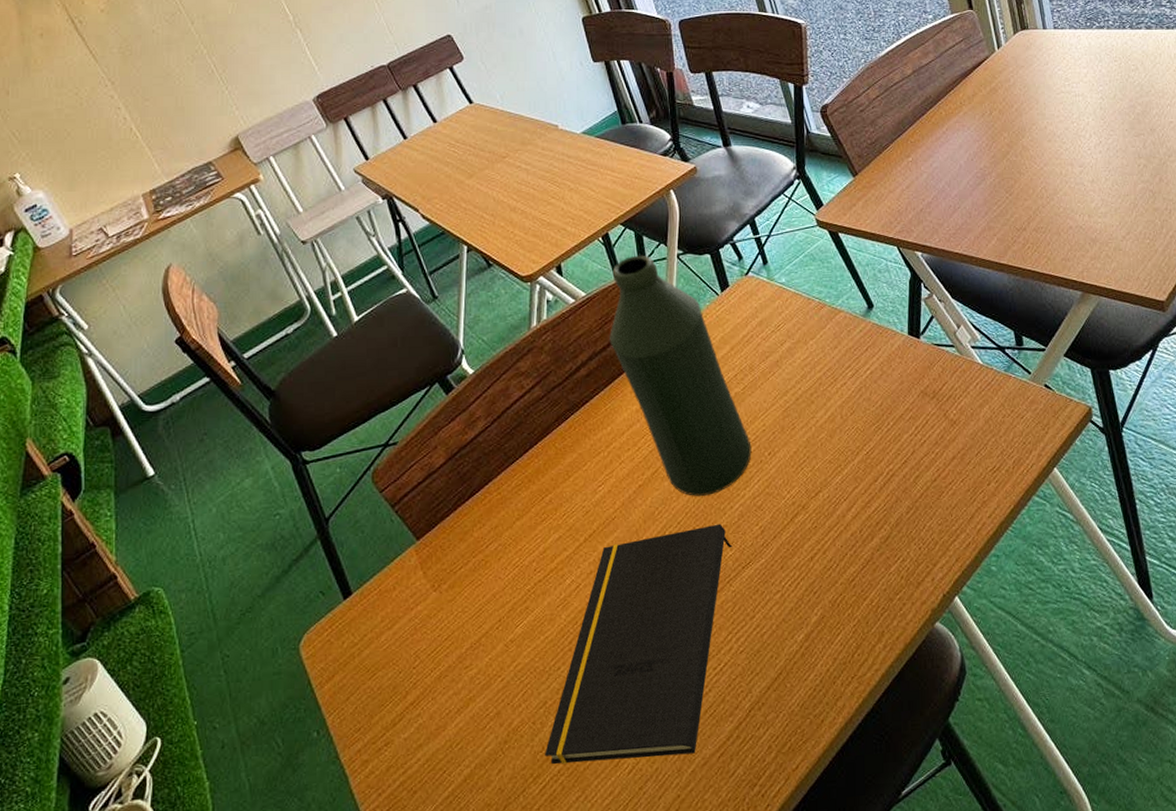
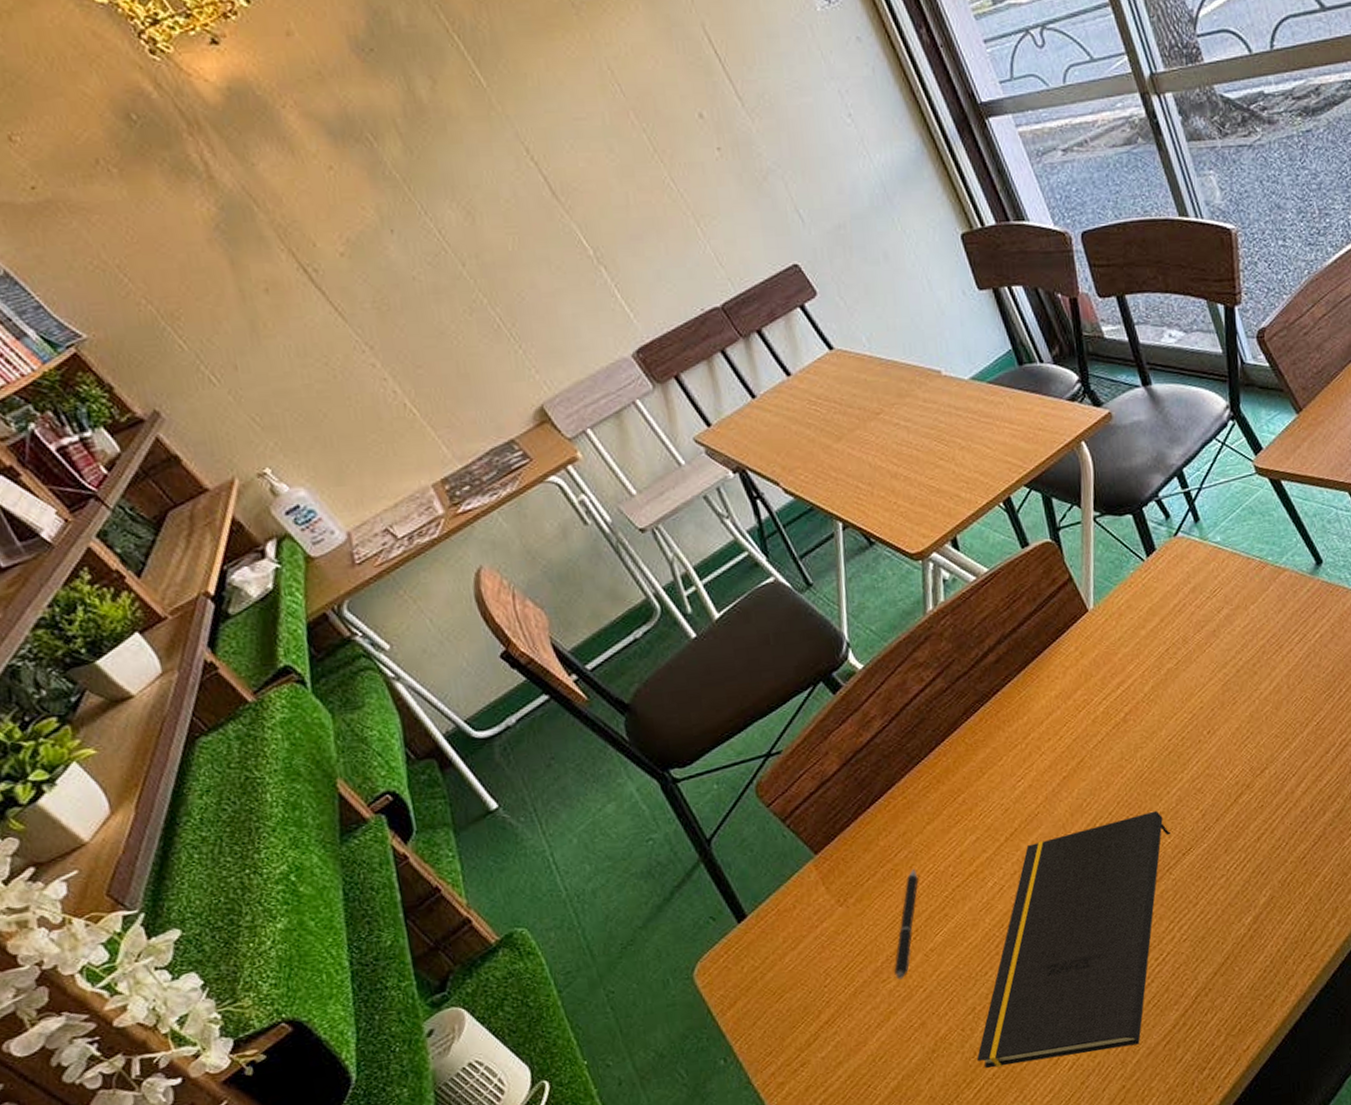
pen: none [477,561,505,668] -> present [894,868,919,980]
bottle: present [610,255,752,496] -> none [1018,520,1189,784]

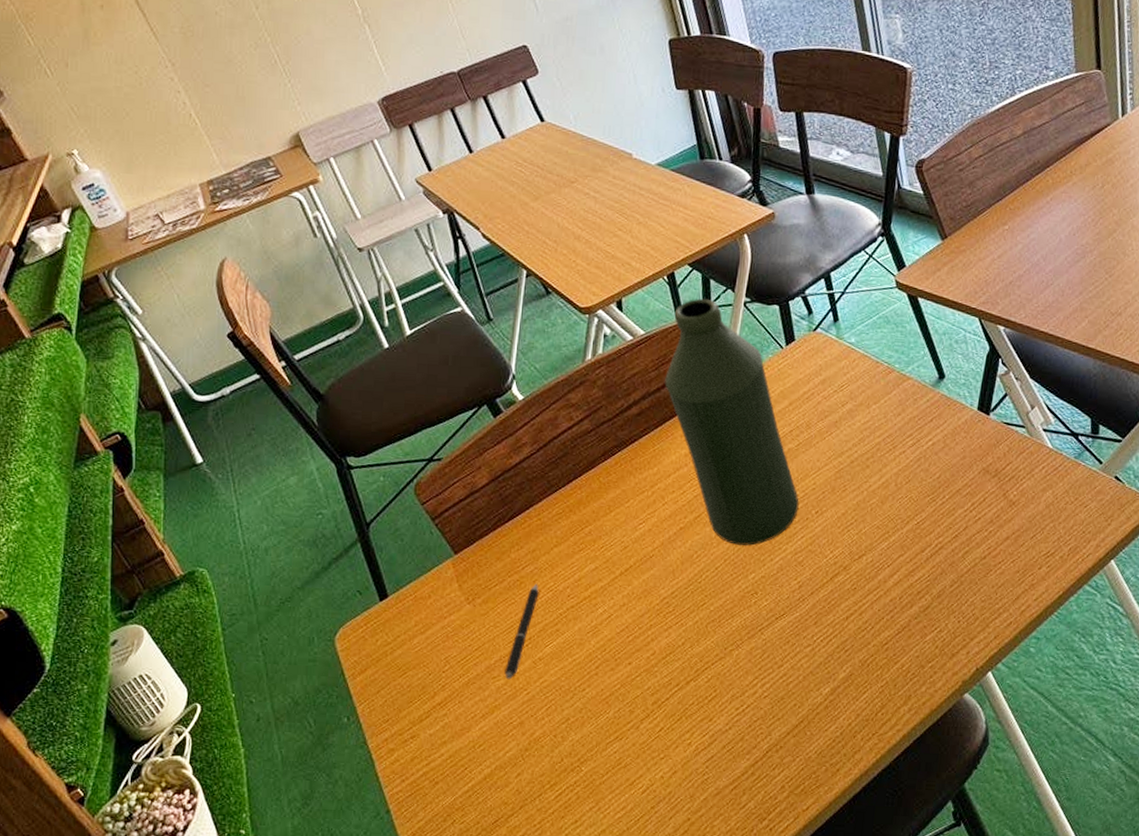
notepad: present [977,810,1171,1068] -> none [563,574,768,783]
bottle: none [1018,520,1189,784] -> present [665,298,799,546]

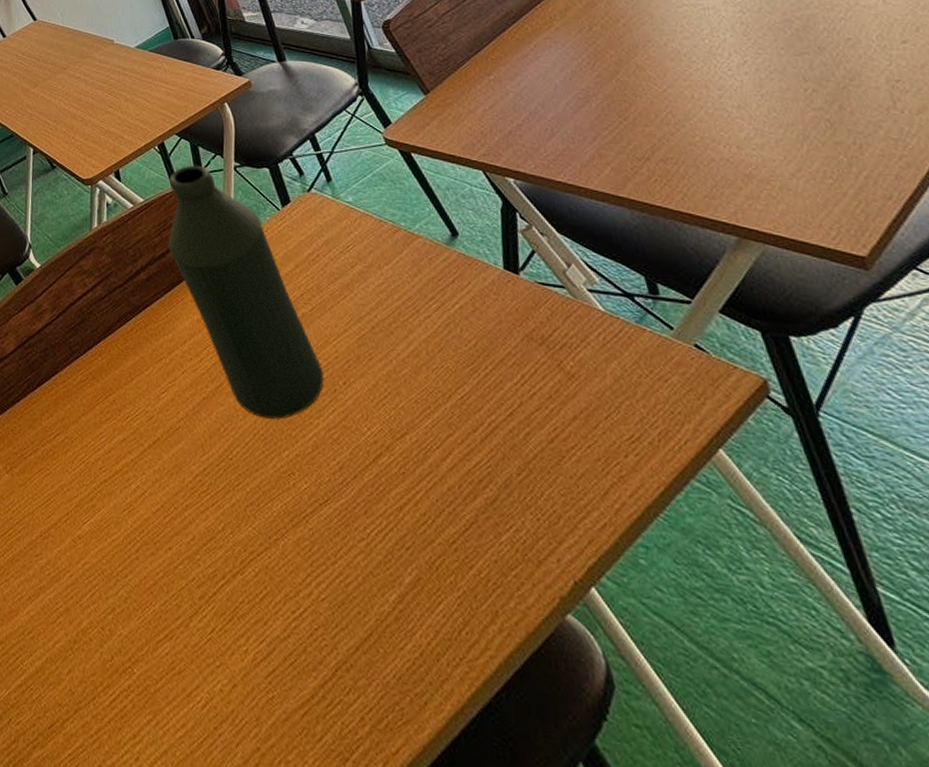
pen: present [504,583,539,680] -> none [46,454,72,559]

